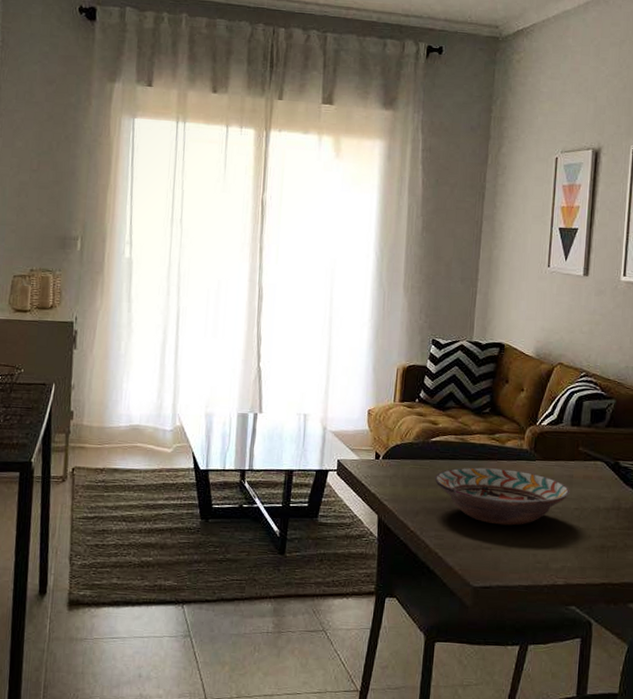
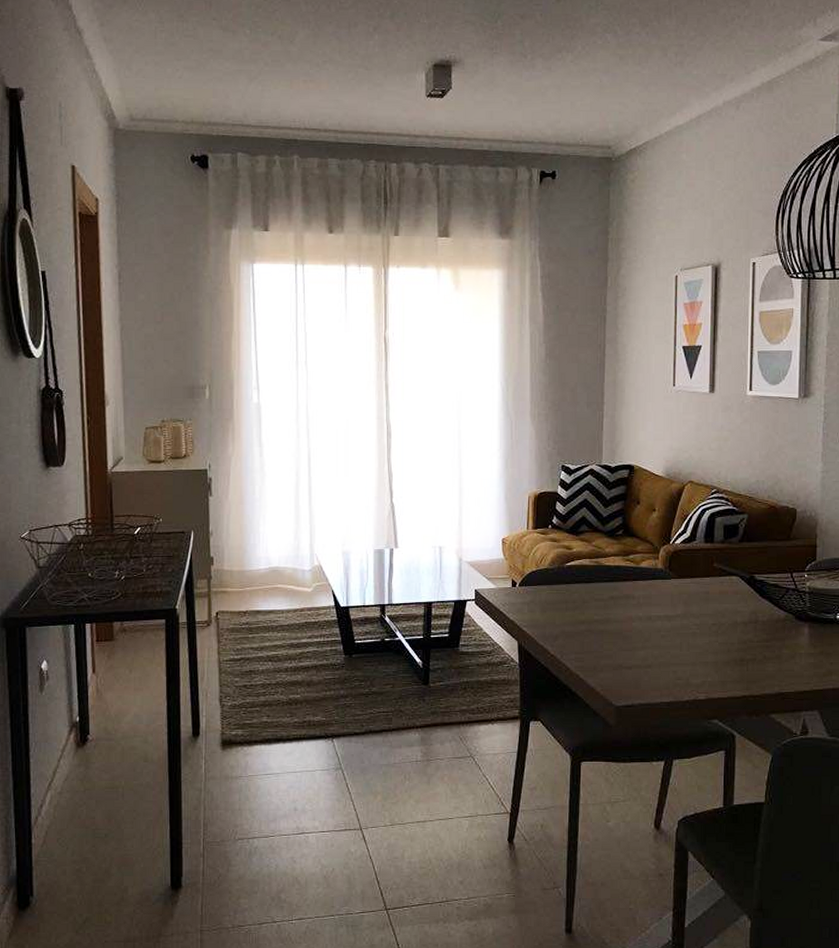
decorative bowl: present [434,467,570,526] -> none [572,589,707,644]

